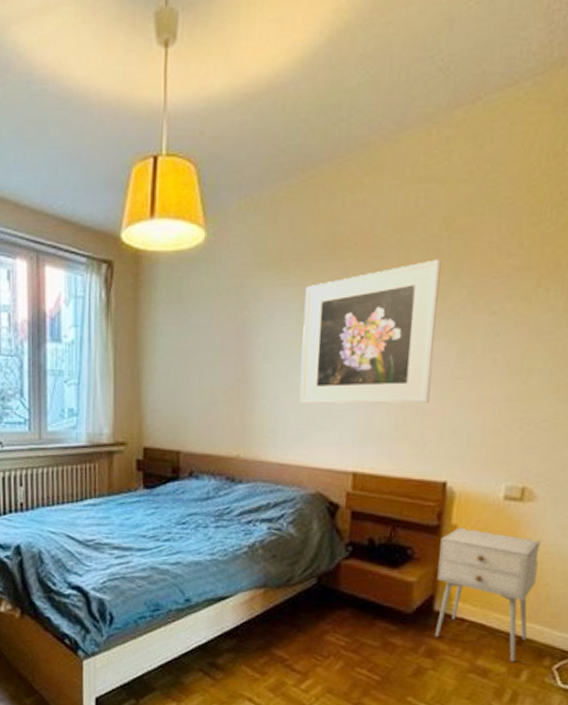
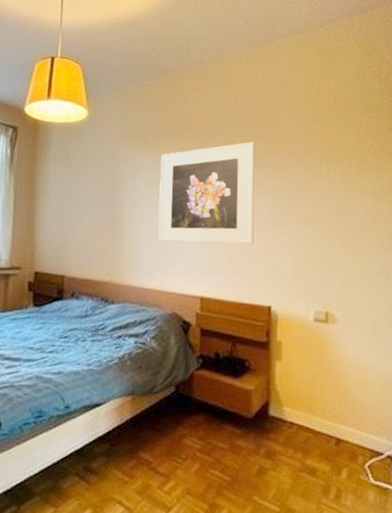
nightstand: present [435,527,541,662] -> none [269,343,344,461]

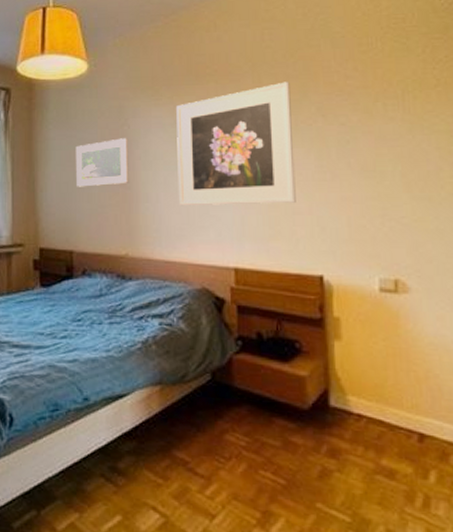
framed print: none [71,179,119,220] -> present [75,138,129,187]

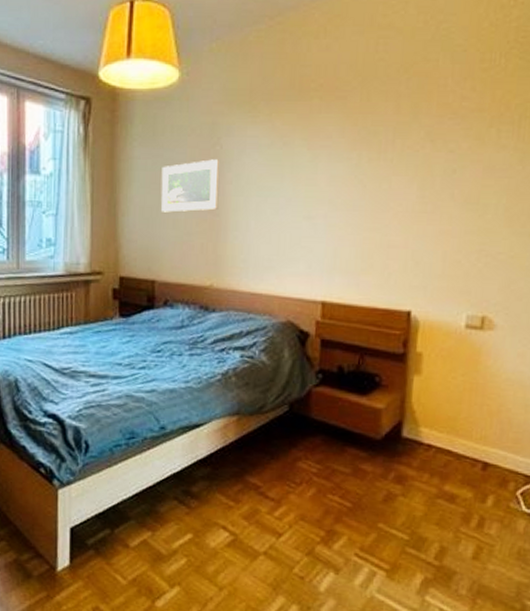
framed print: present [176,81,296,206] -> none [270,101,401,236]

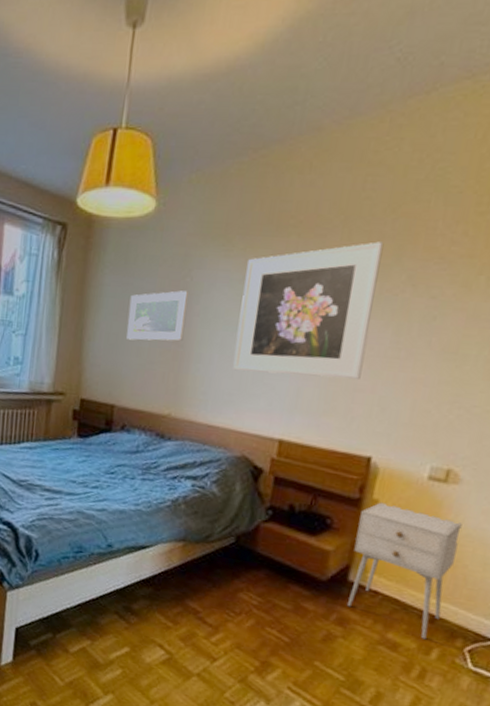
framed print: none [270,101,401,236] -> present [233,241,384,379]
nightstand: none [404,355,501,488] -> present [348,502,462,640]

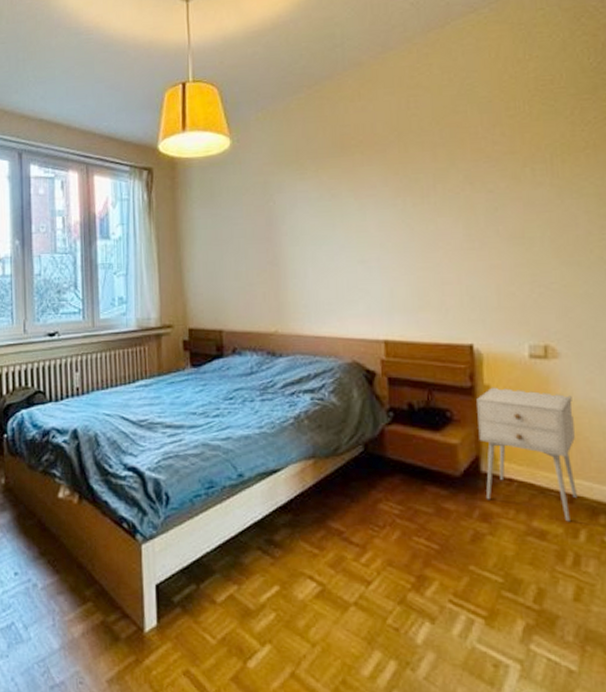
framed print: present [126,290,189,342] -> none [221,214,276,266]
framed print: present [233,241,384,379] -> none [322,150,445,281]

